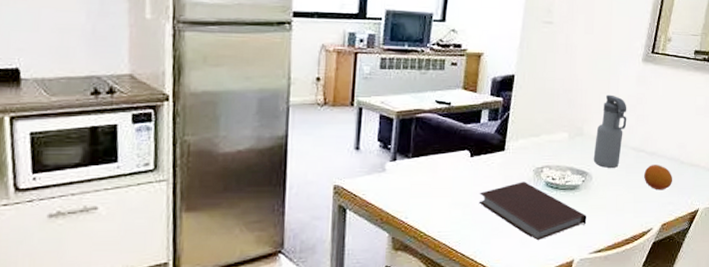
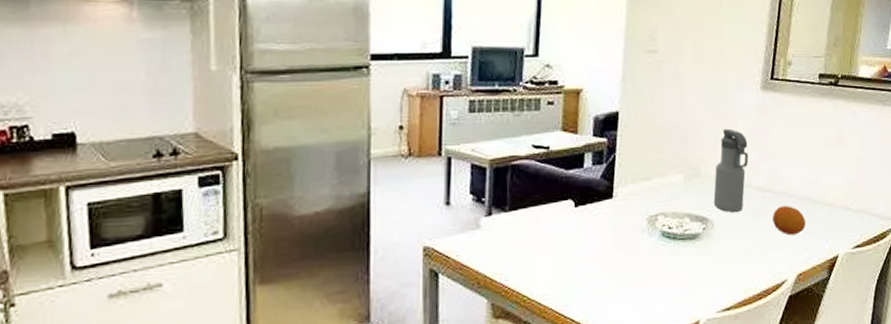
notebook: present [478,182,587,241] -> none [587,232,711,300]

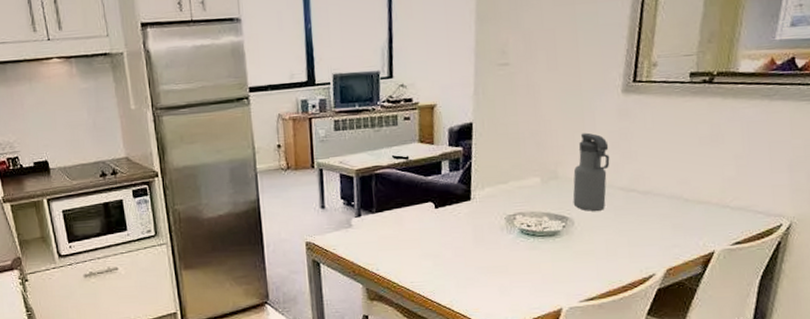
fruit: present [773,206,805,236] -> none [638,204,676,233]

